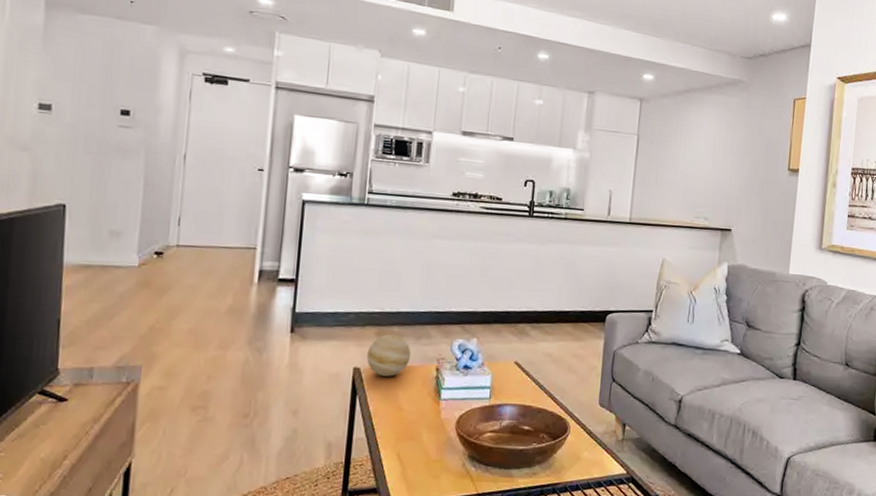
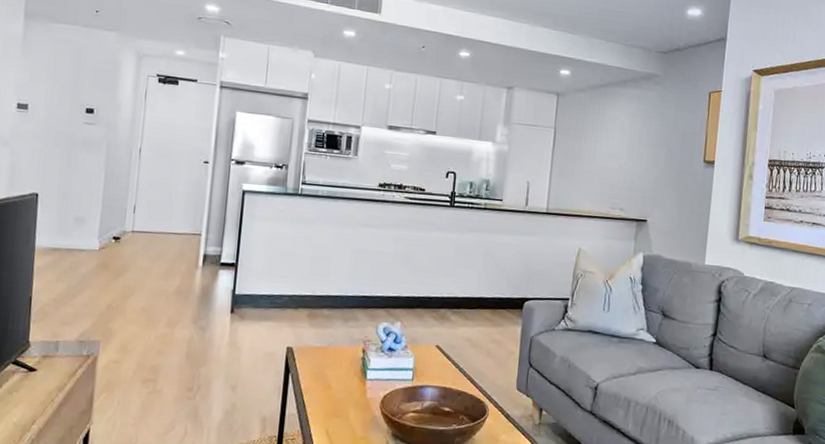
decorative ball: present [367,334,411,377] -> none [299,316,340,357]

